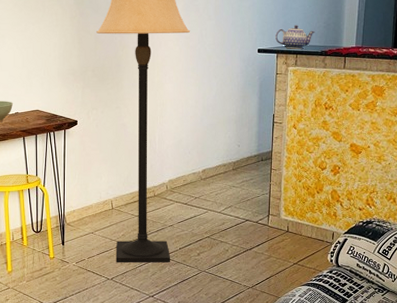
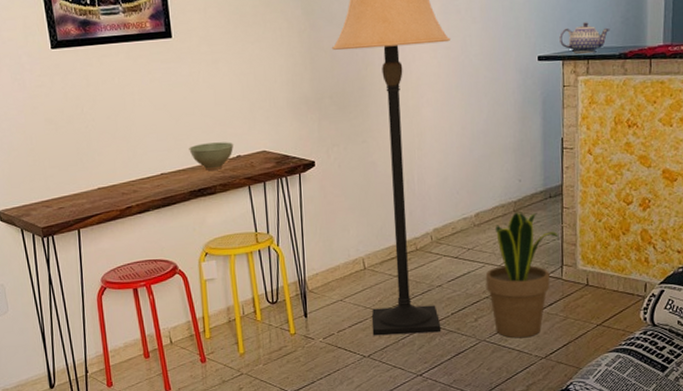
potted plant: none [208,170,268,271] -> present [485,211,560,339]

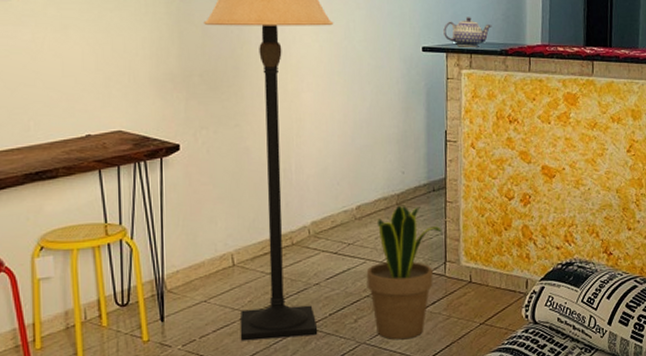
bowl: present [189,142,234,170] -> none [26,119,84,150]

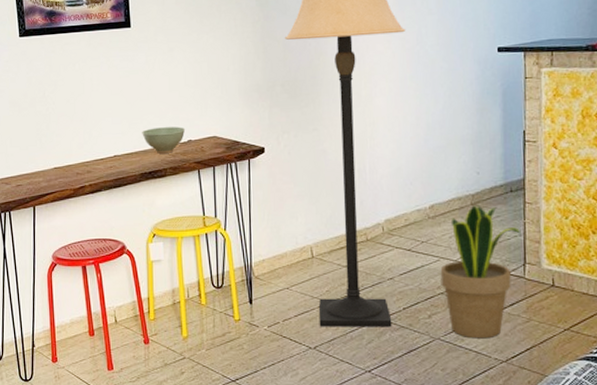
bowl: none [26,119,84,150] -> present [142,126,186,154]
teapot: present [443,17,492,47] -> none [521,13,577,46]

